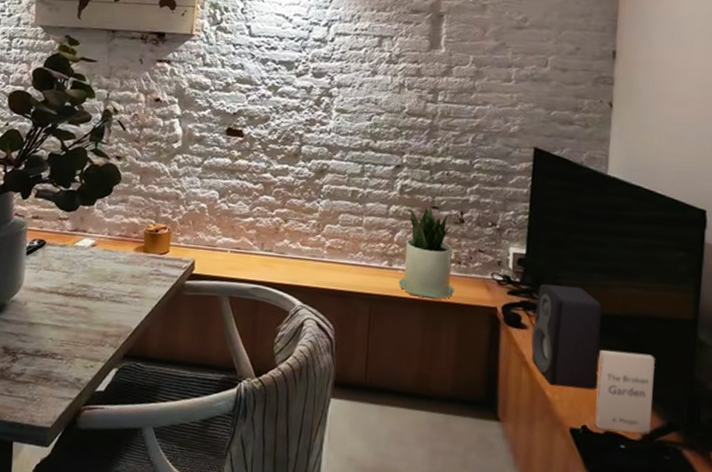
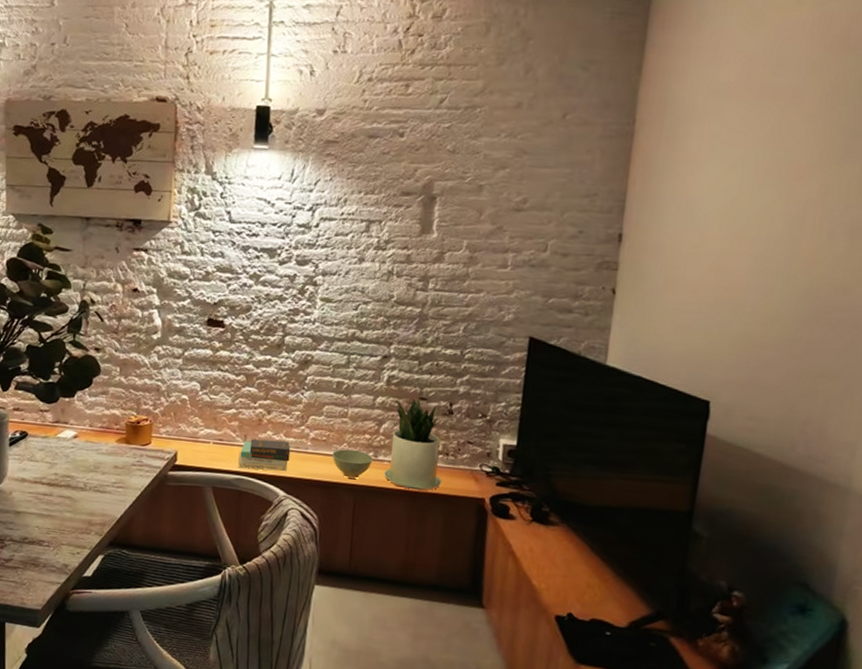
books: none [255,247,307,281] -> present [238,438,291,472]
bowl: none [347,257,388,288] -> present [332,449,374,479]
speaker: present [531,284,602,389] -> none [518,475,594,579]
book: present [594,350,655,435] -> none [580,541,647,623]

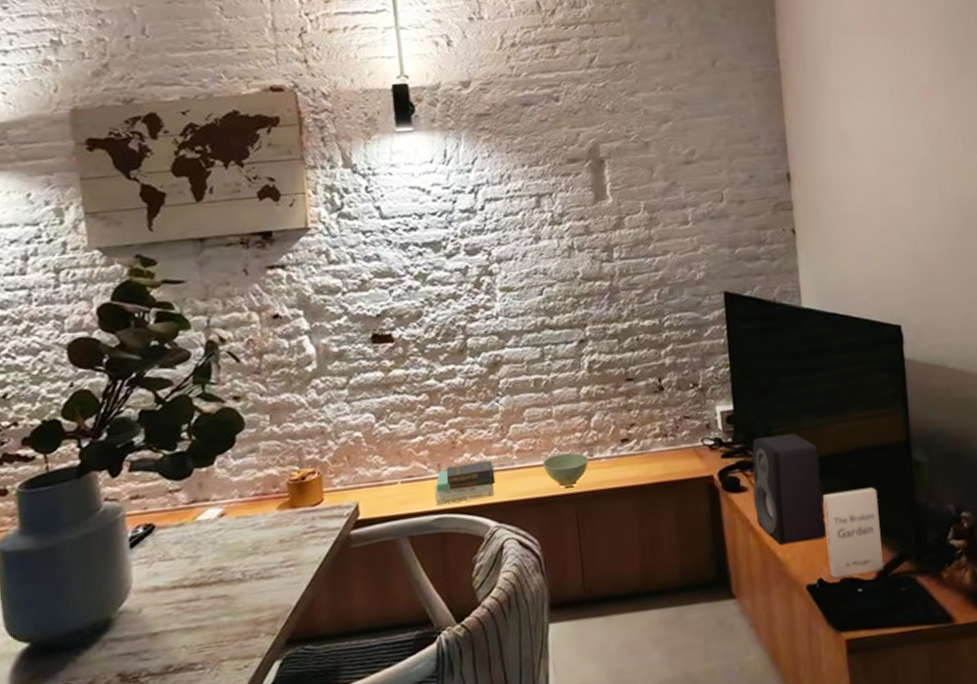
planter: present [384,397,442,491] -> none [603,379,667,485]
speaker: none [518,475,594,579] -> present [752,433,826,545]
book: none [580,541,647,623] -> present [823,487,884,579]

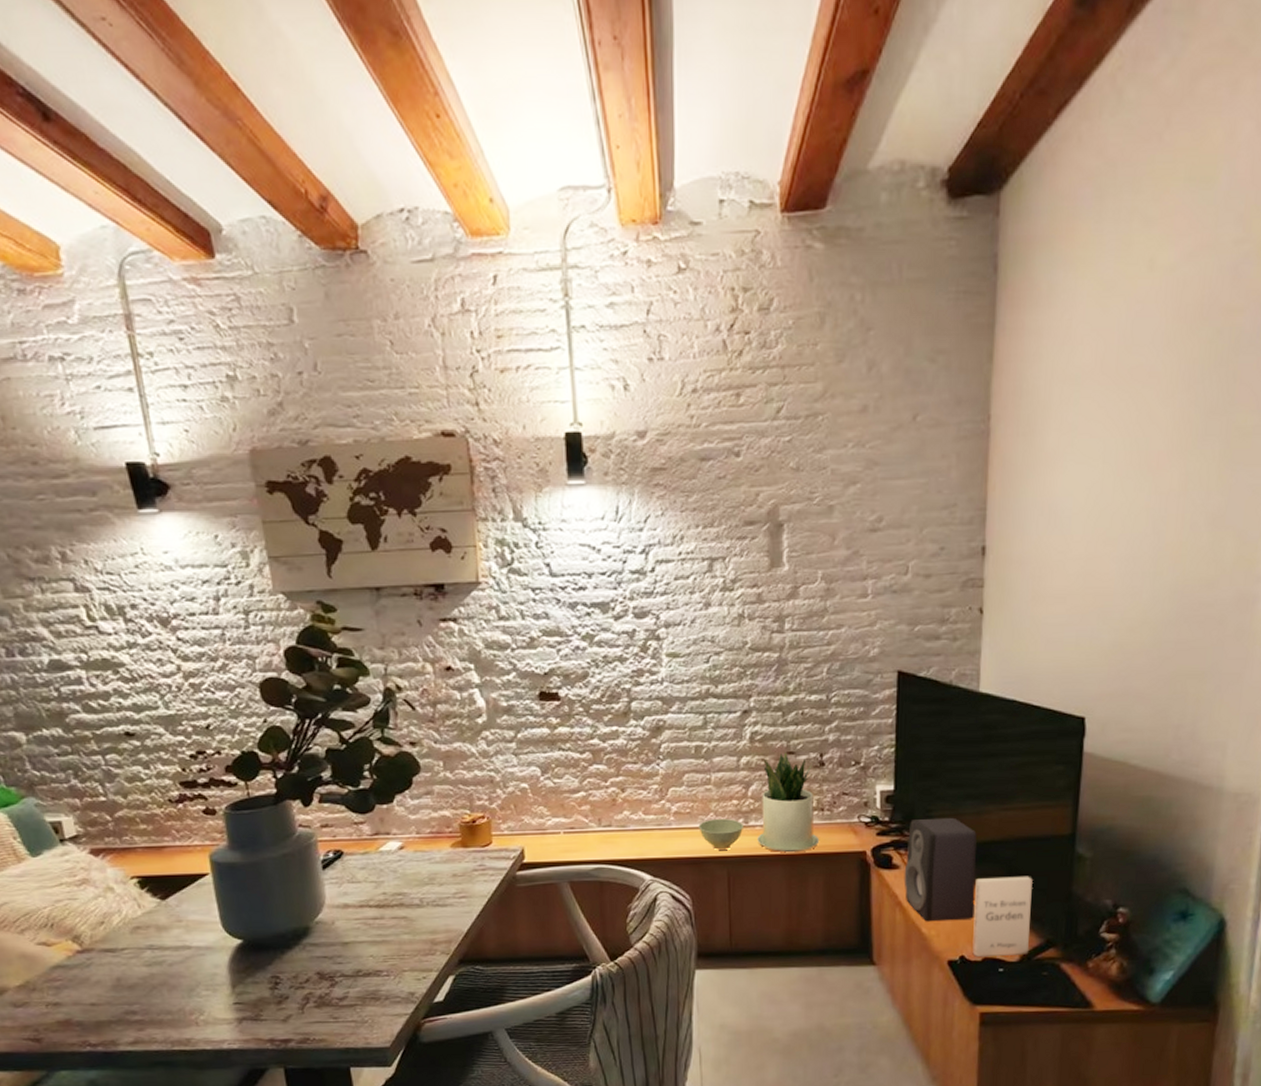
books: present [434,460,496,506] -> none [595,819,653,857]
planter: none [603,379,667,485] -> present [757,752,820,853]

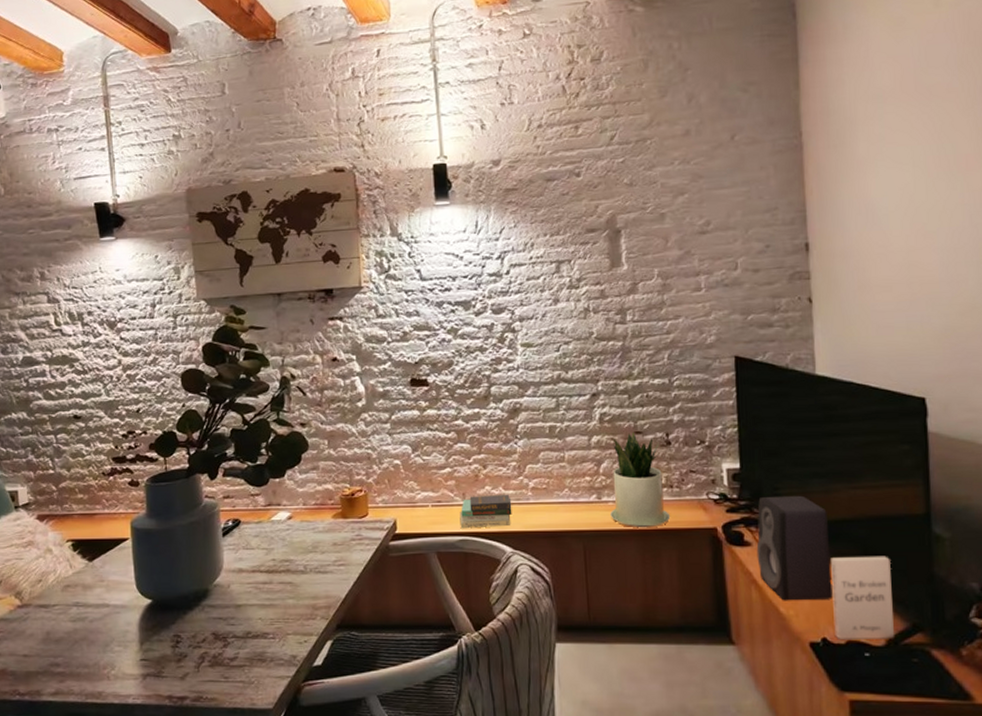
books: none [595,819,653,857] -> present [459,494,512,529]
bowl: present [698,819,744,850] -> none [554,494,598,524]

